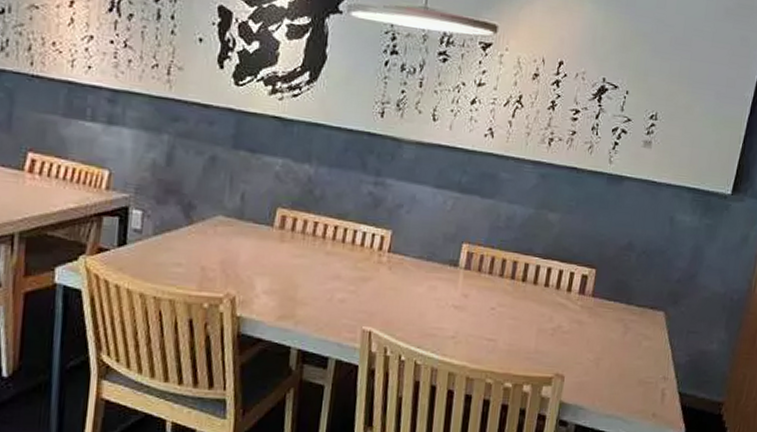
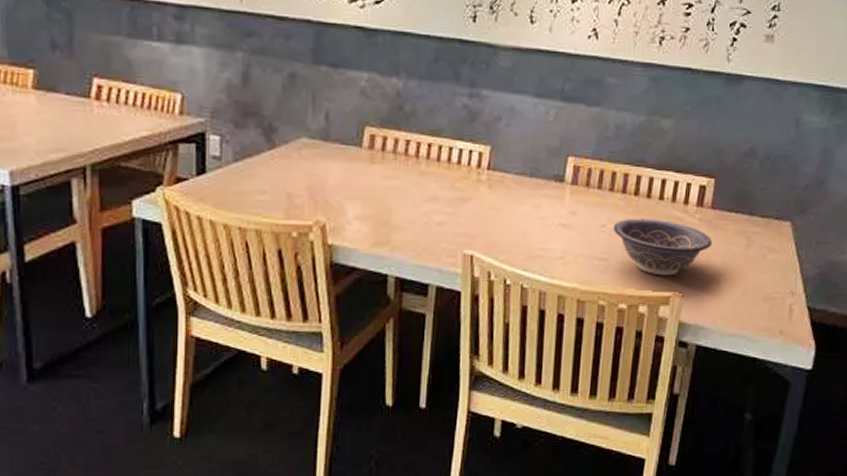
decorative bowl: none [502,302,592,358] -> present [613,218,712,276]

